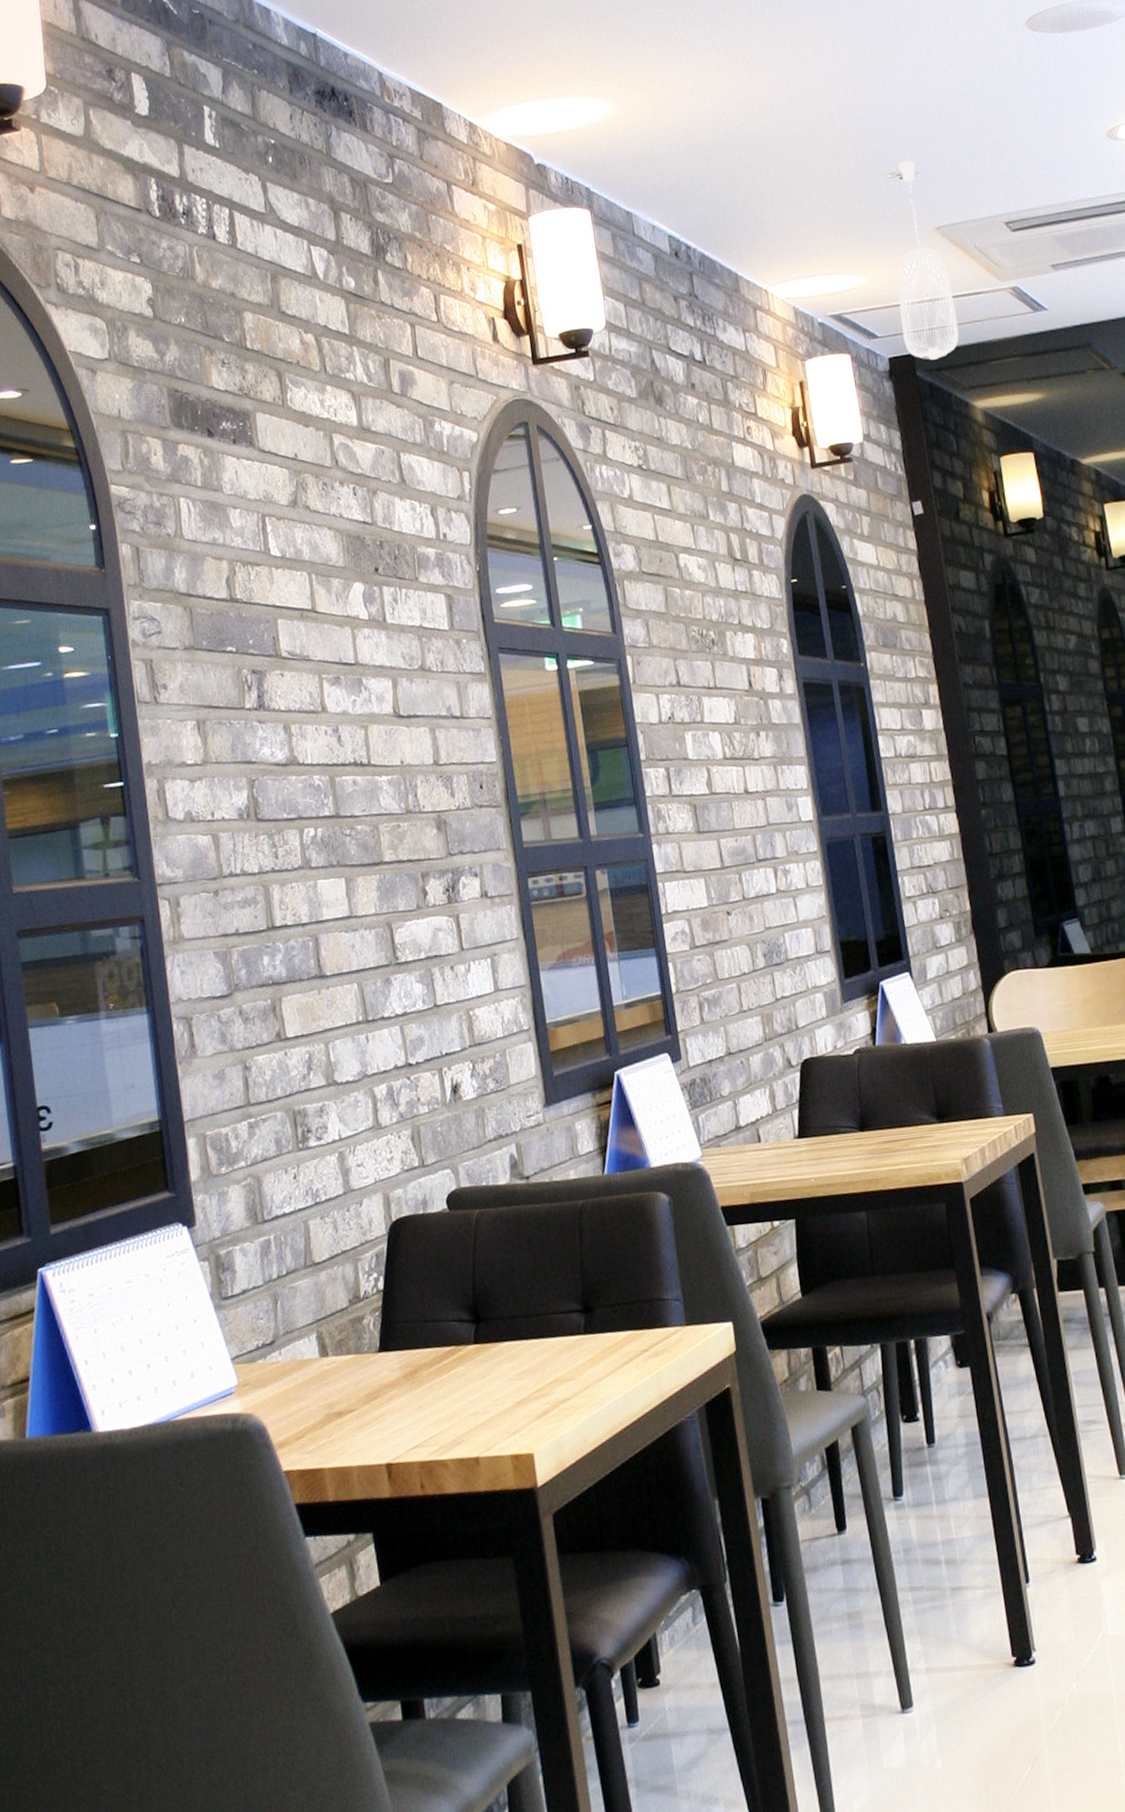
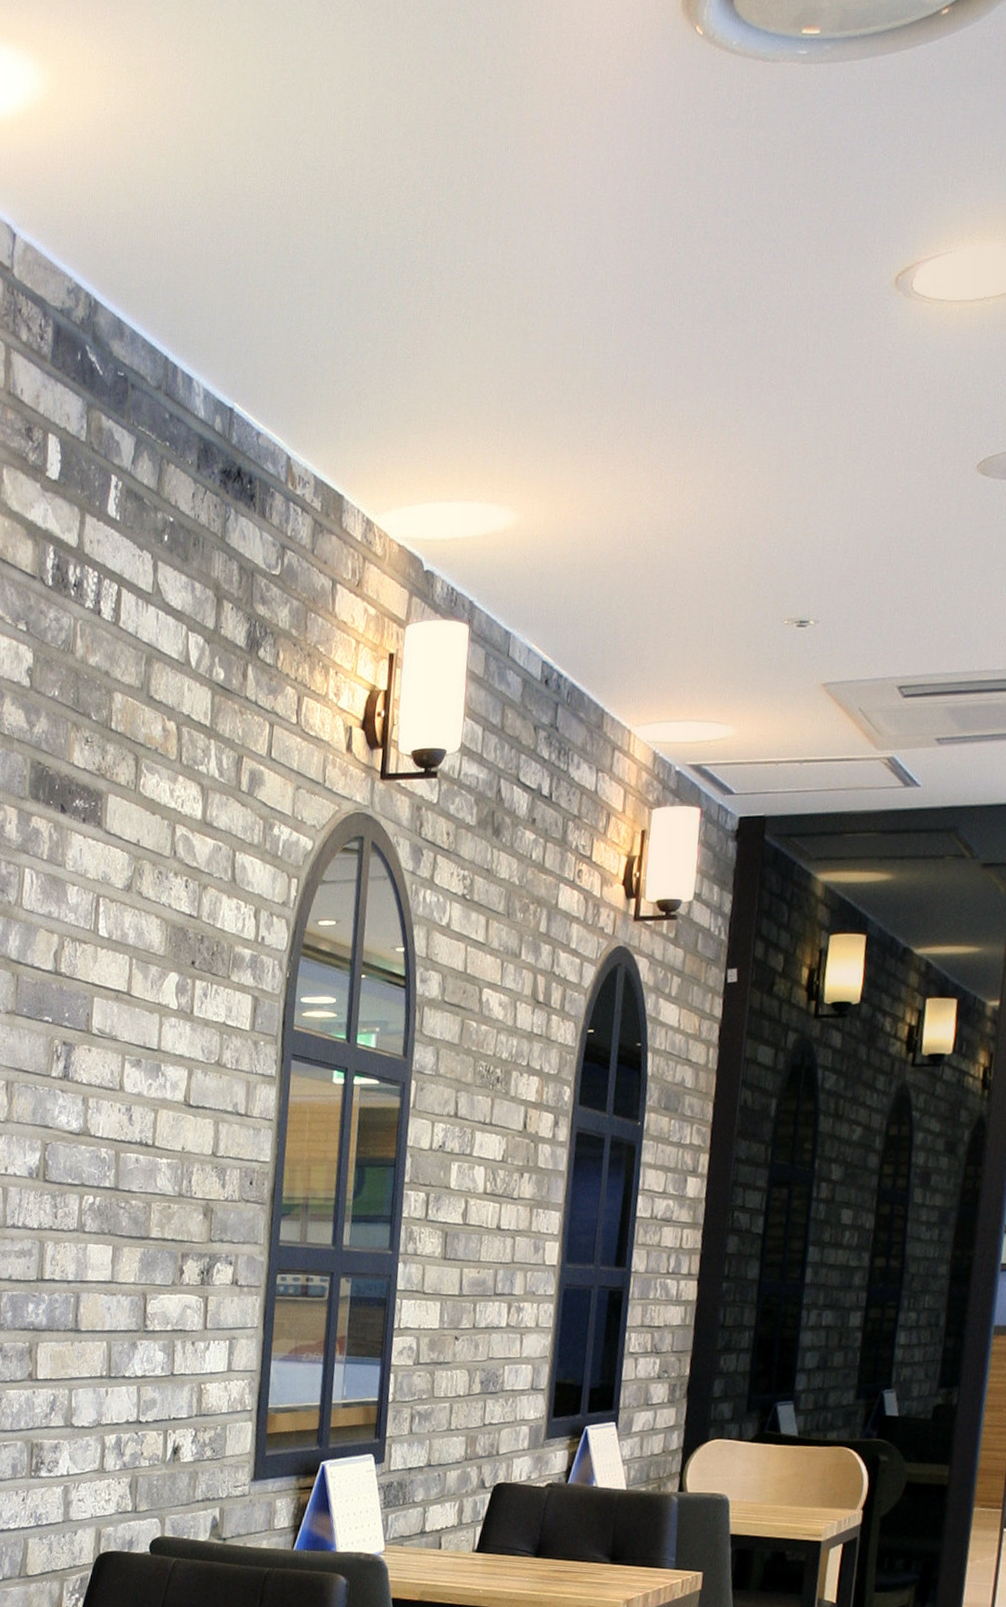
pendant light: present [898,161,959,360] -> none [759,608,823,825]

